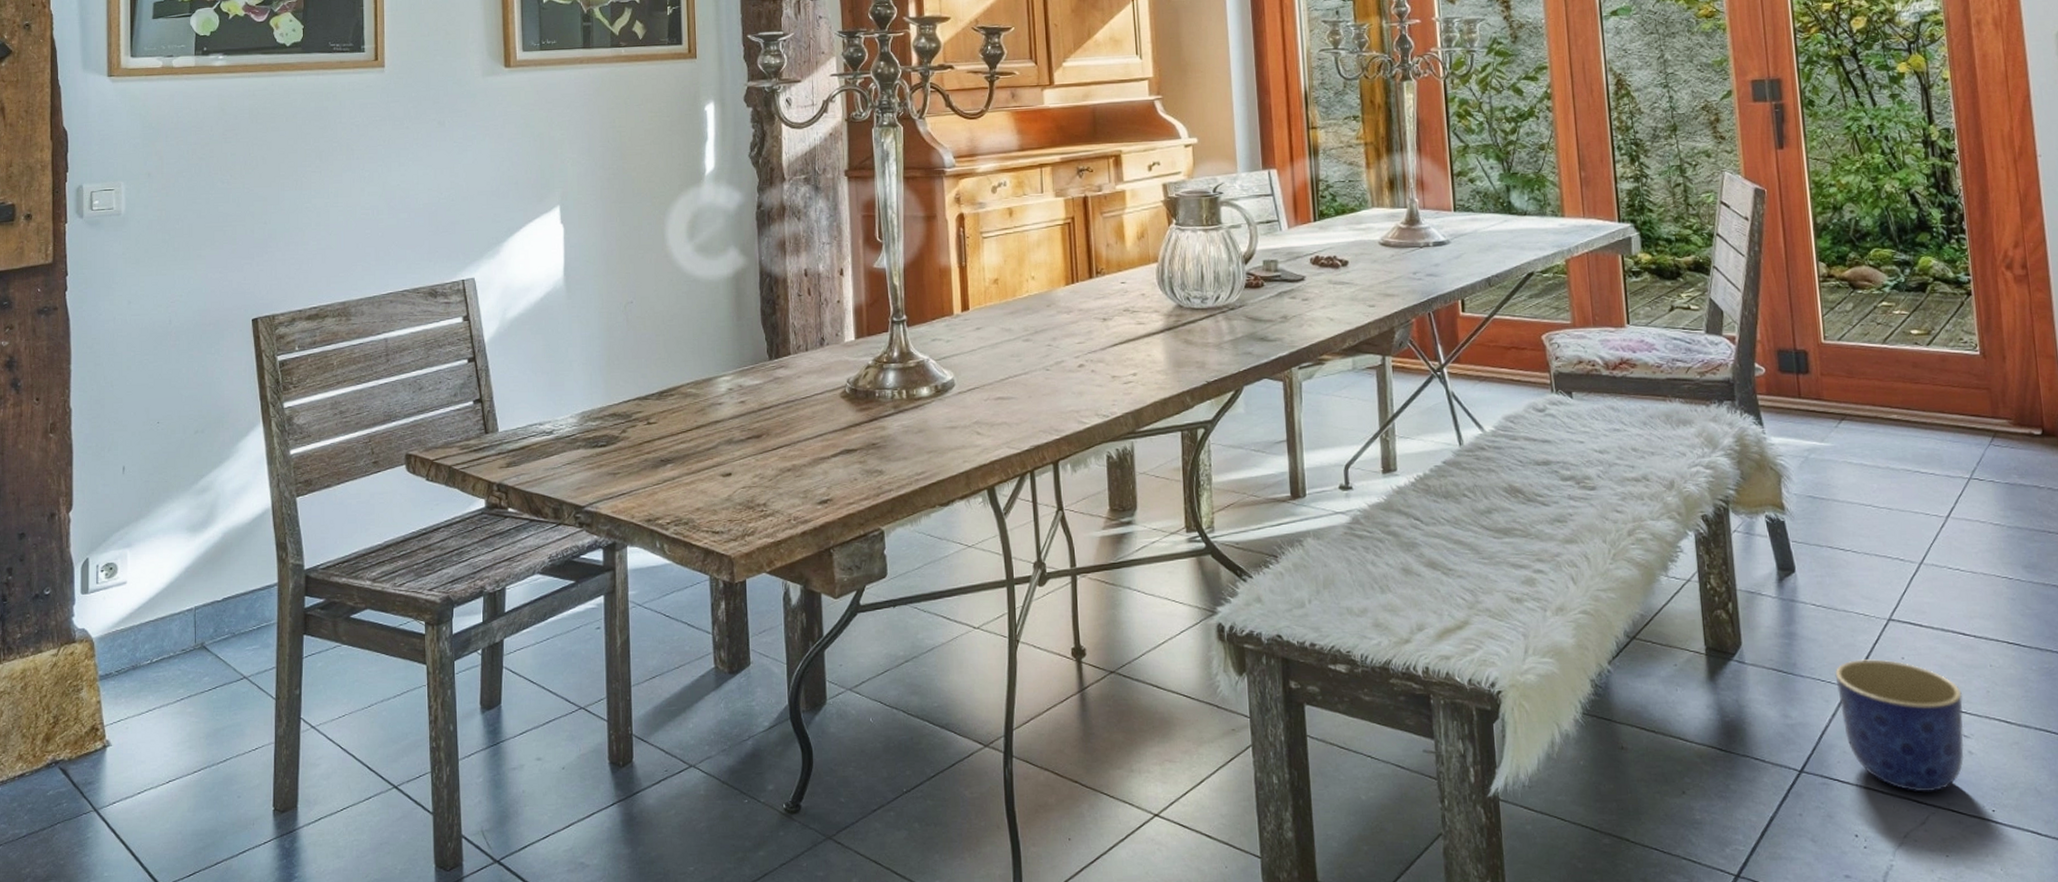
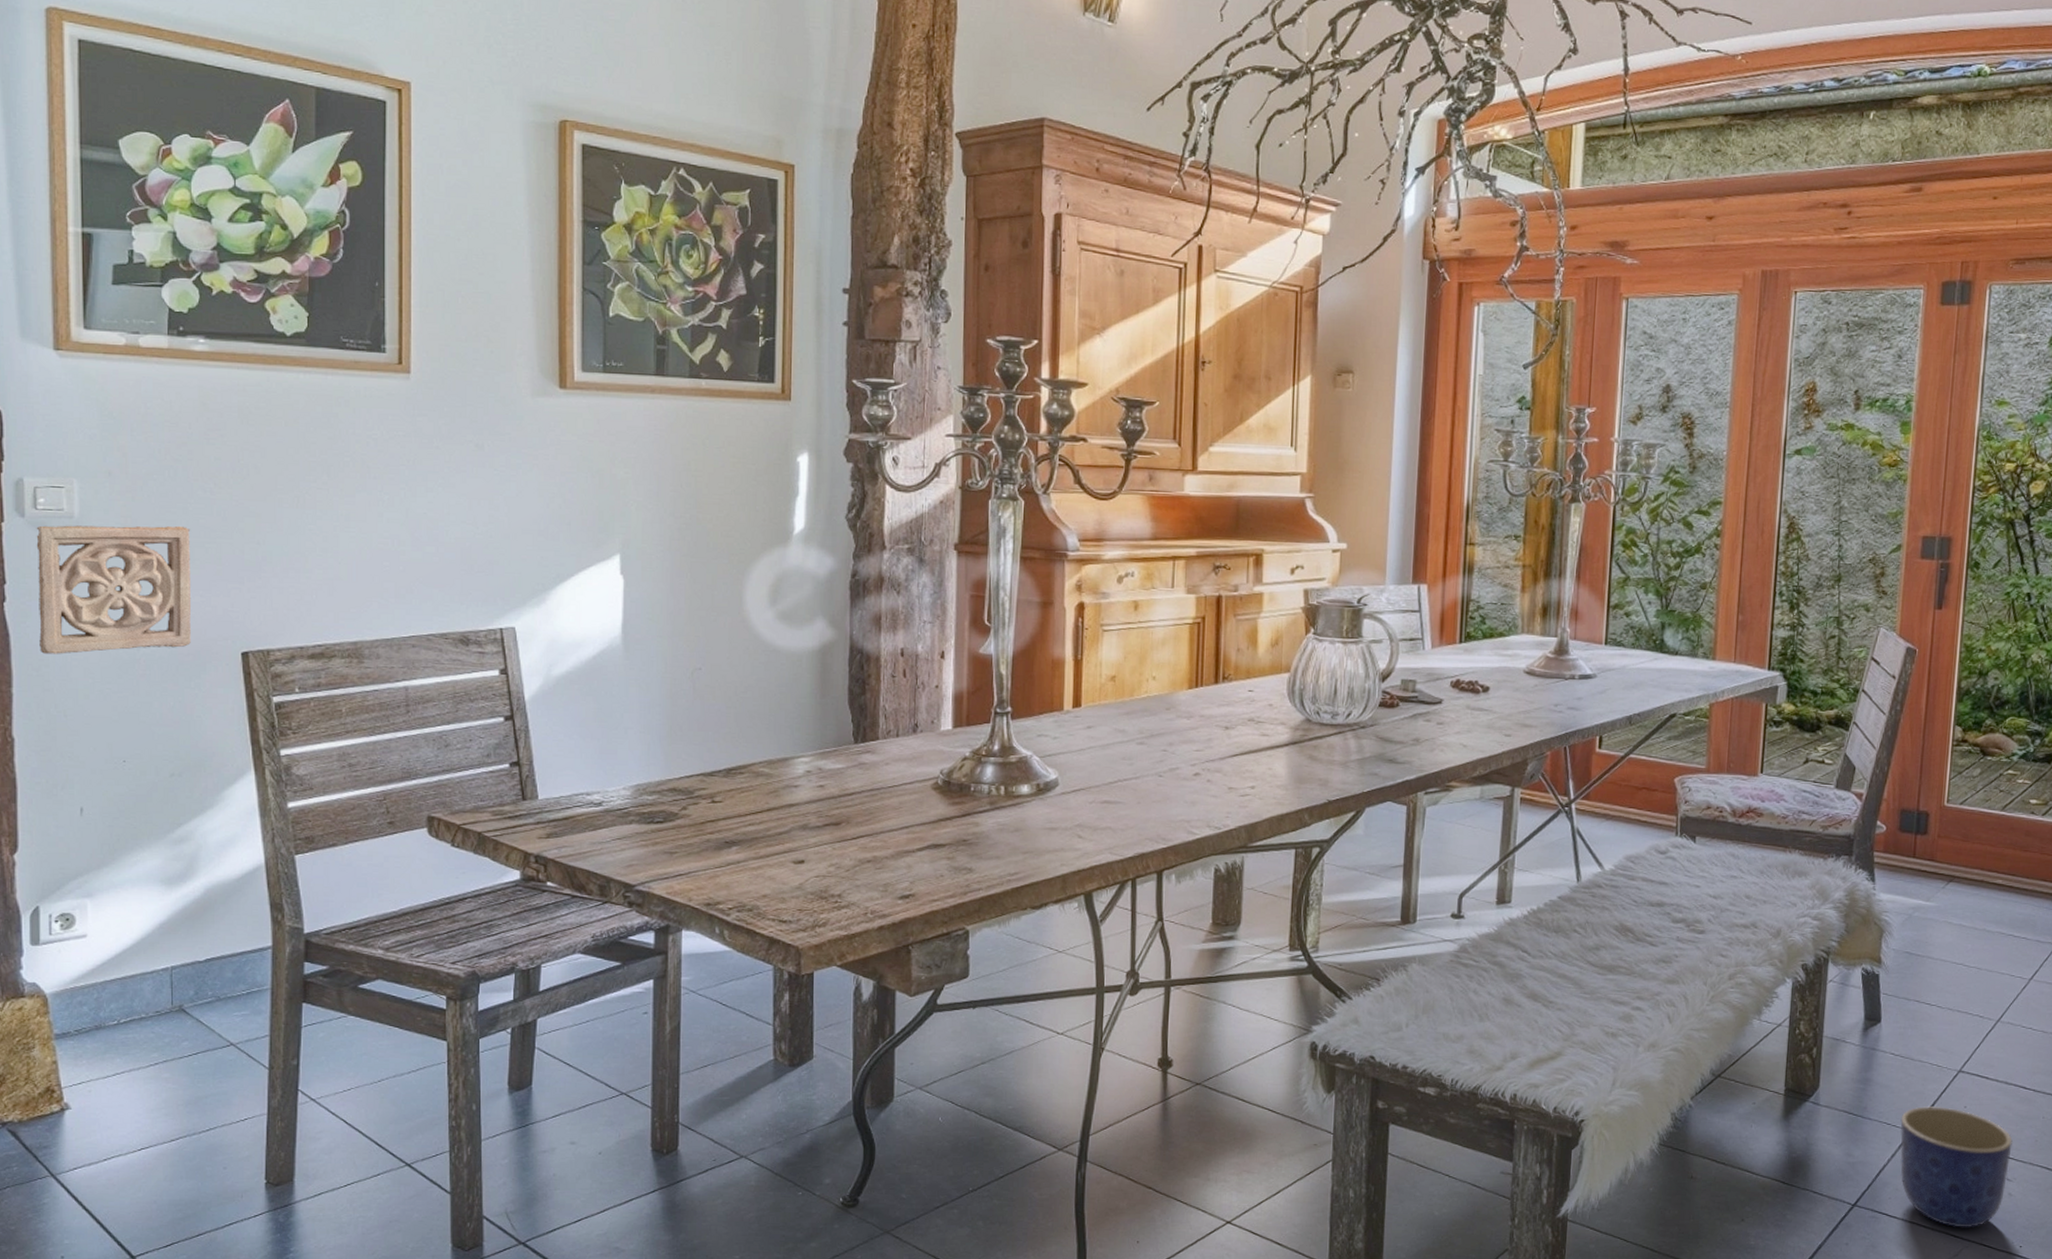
wall ornament: none [92,214,213,333] -> present [36,525,192,655]

